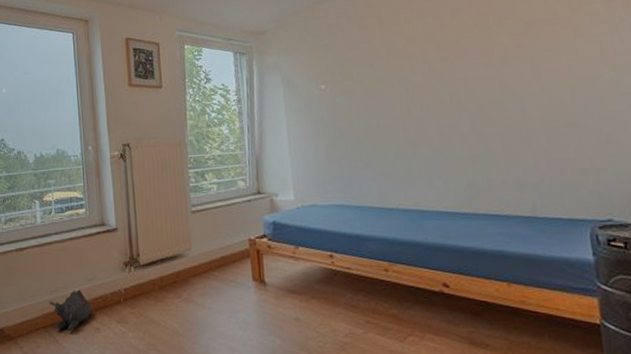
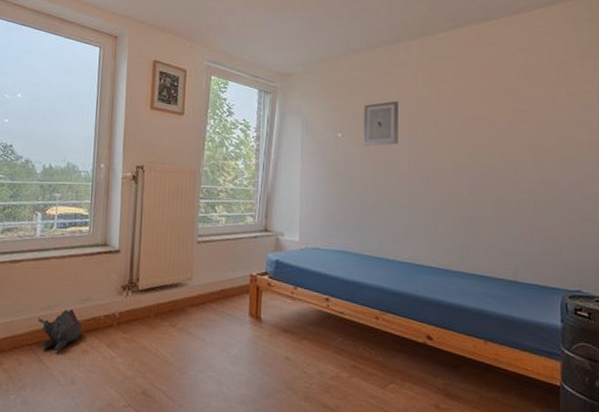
wall art: none [345,43,387,95] -> present [364,100,398,147]

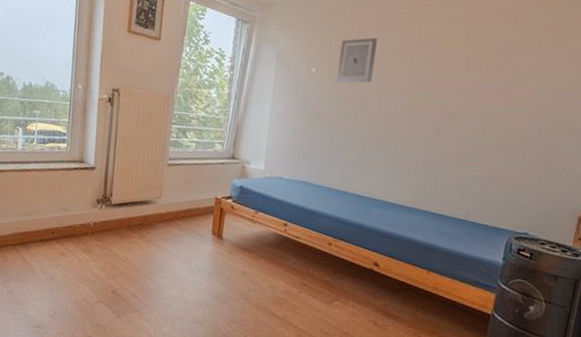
plush toy: present [37,309,81,352] -> none [20,216,60,252]

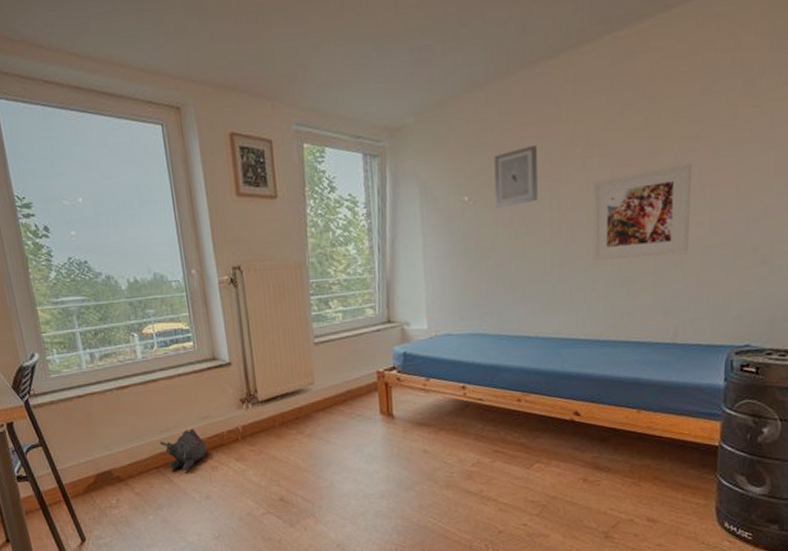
plush toy: none [20,216,60,252] -> present [159,428,206,471]
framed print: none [409,75,500,148] -> present [593,163,692,260]

